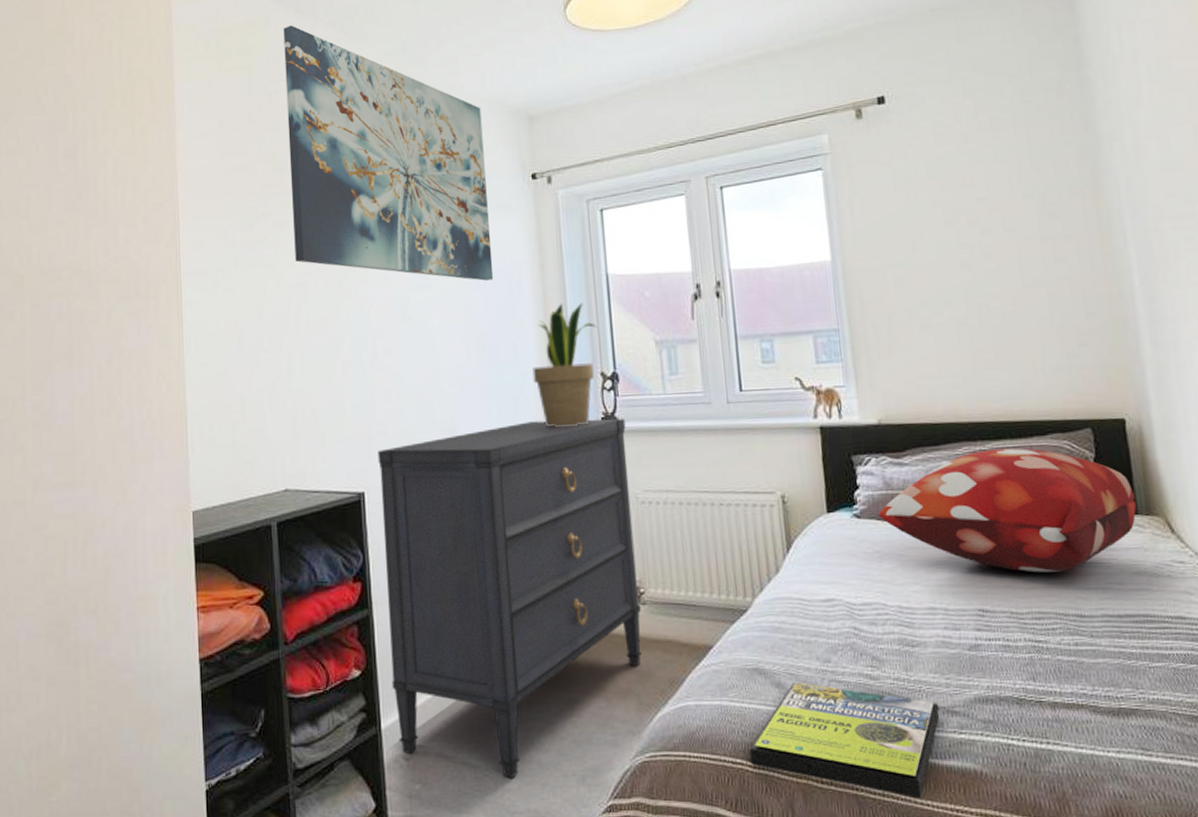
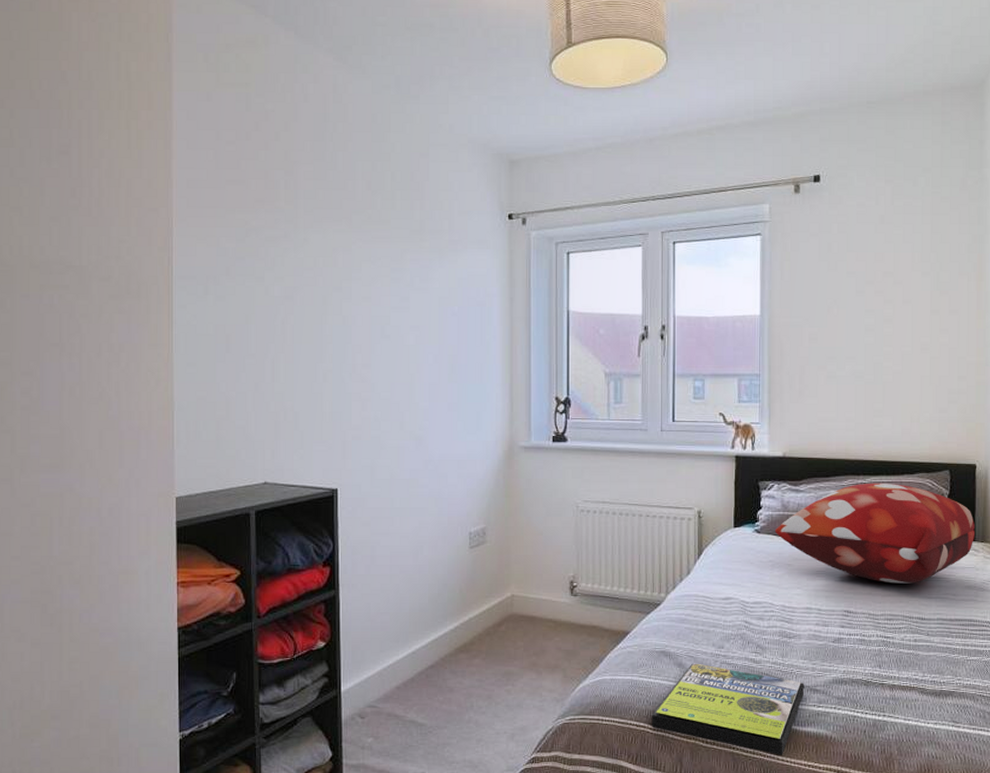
wall art: present [283,25,494,281] -> none [283,48,467,308]
dresser: present [378,418,642,778] -> none [352,436,573,734]
potted plant: present [532,303,597,427] -> none [496,333,556,442]

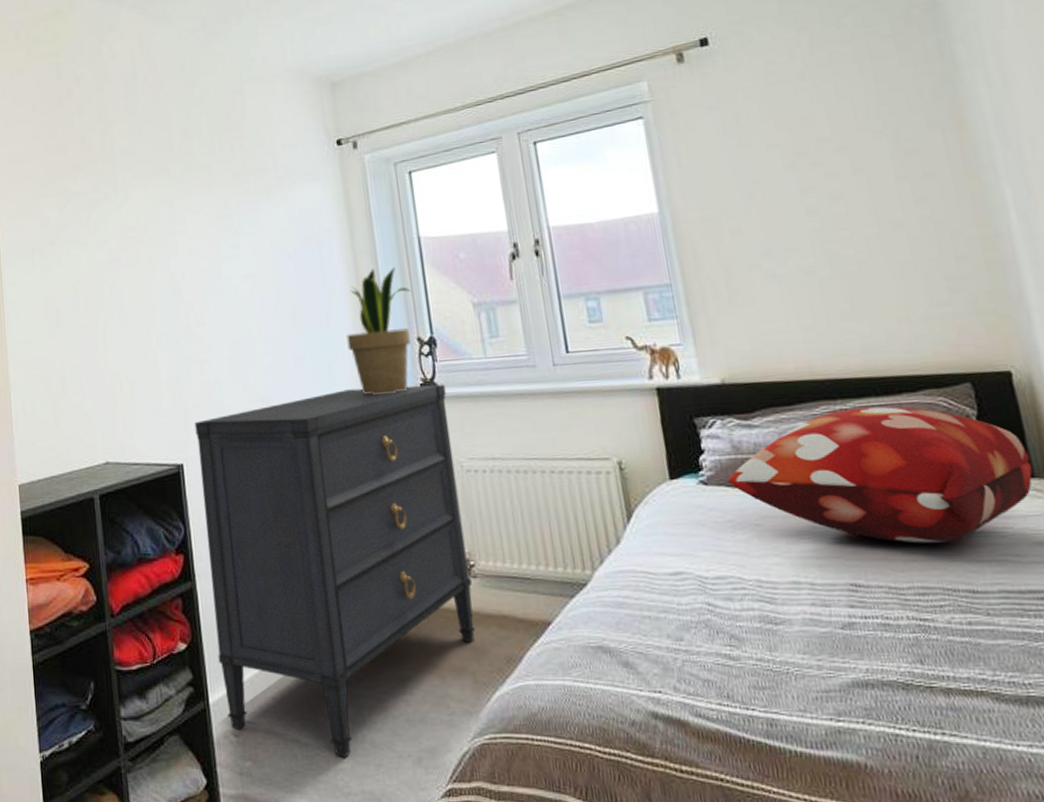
dresser: none [352,436,573,734] -> present [194,384,475,757]
potted plant: none [496,333,556,442] -> present [346,267,411,395]
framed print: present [651,663,804,755] -> none [597,661,812,791]

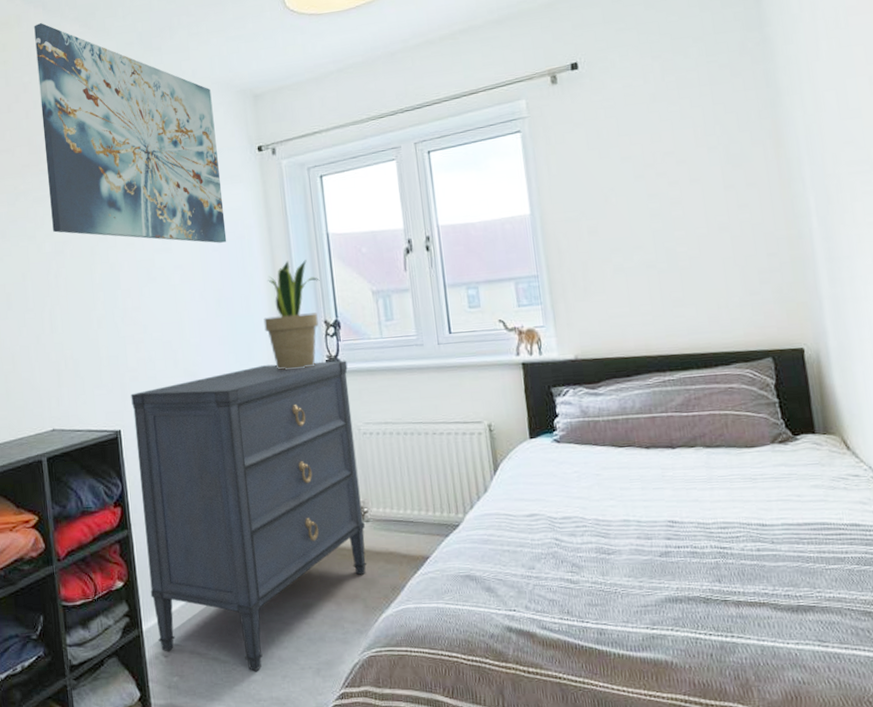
wall art: none [88,11,303,250] -> present [34,23,227,244]
decorative pillow: present [727,406,1033,544] -> none [575,377,814,488]

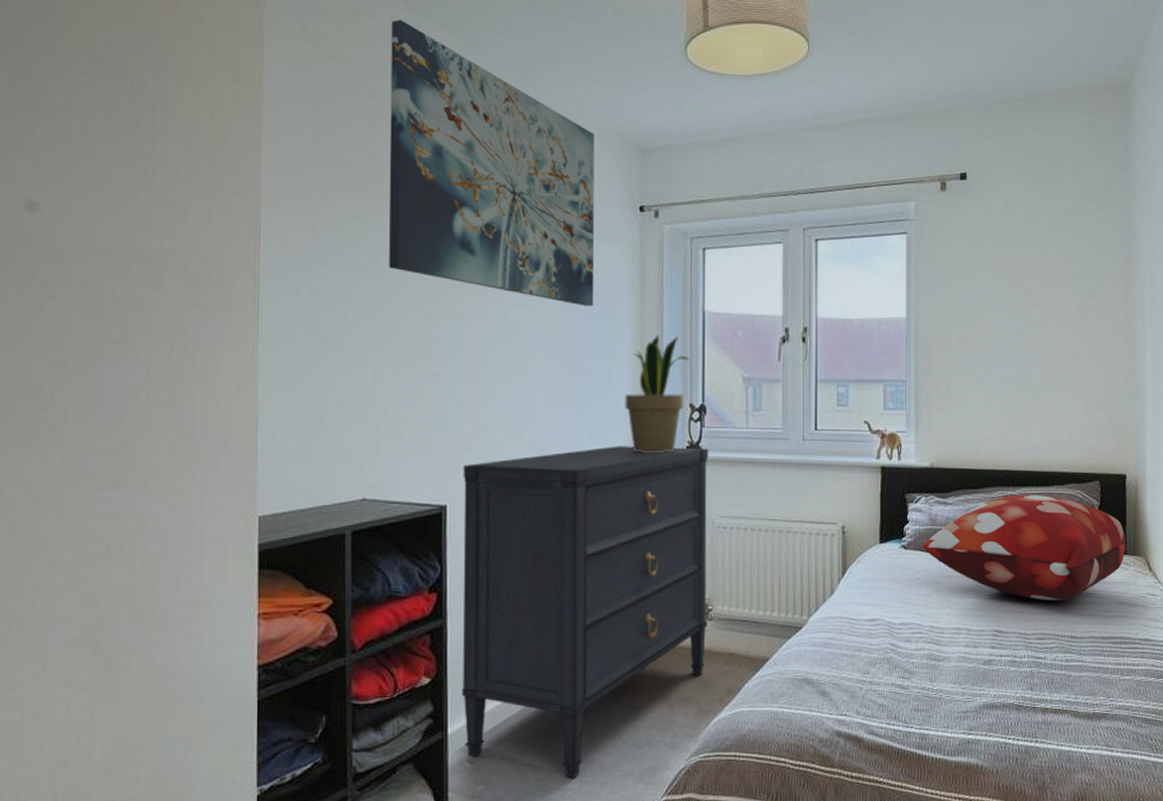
decorative pillow: none [575,377,814,488] -> present [922,494,1125,601]

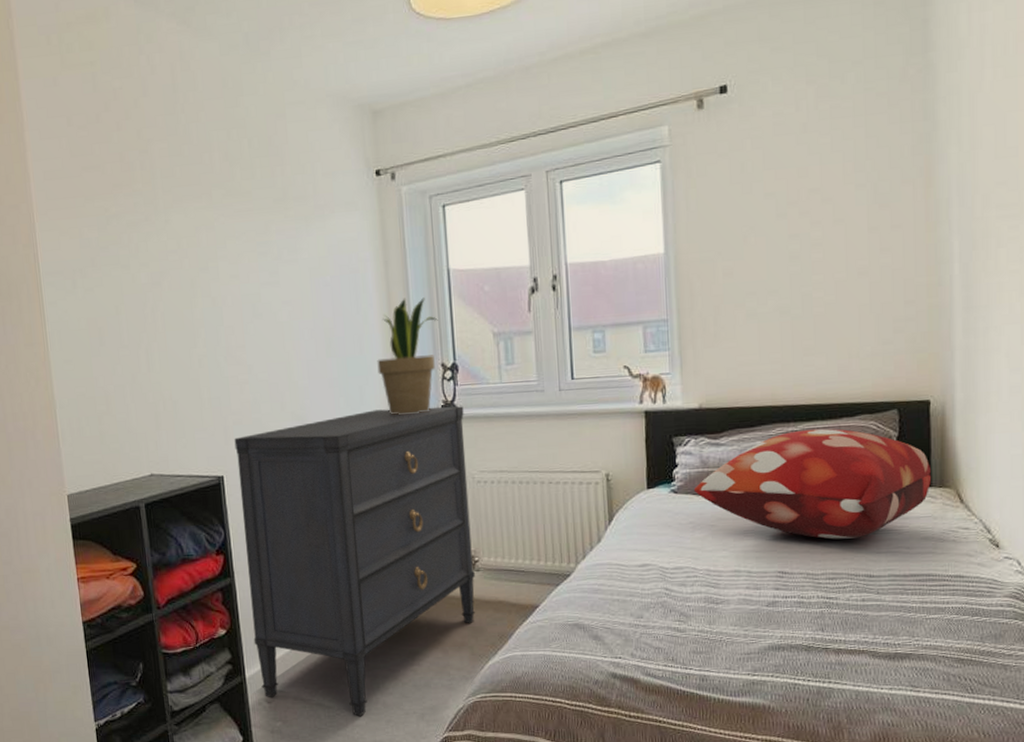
wall art: present [389,20,595,306] -> none [124,18,340,278]

